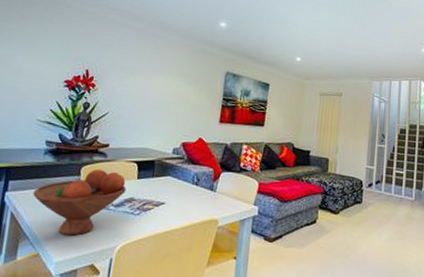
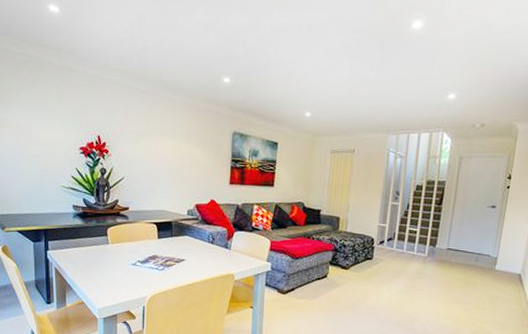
fruit bowl: present [33,168,127,236] -> none [70,230,149,287]

